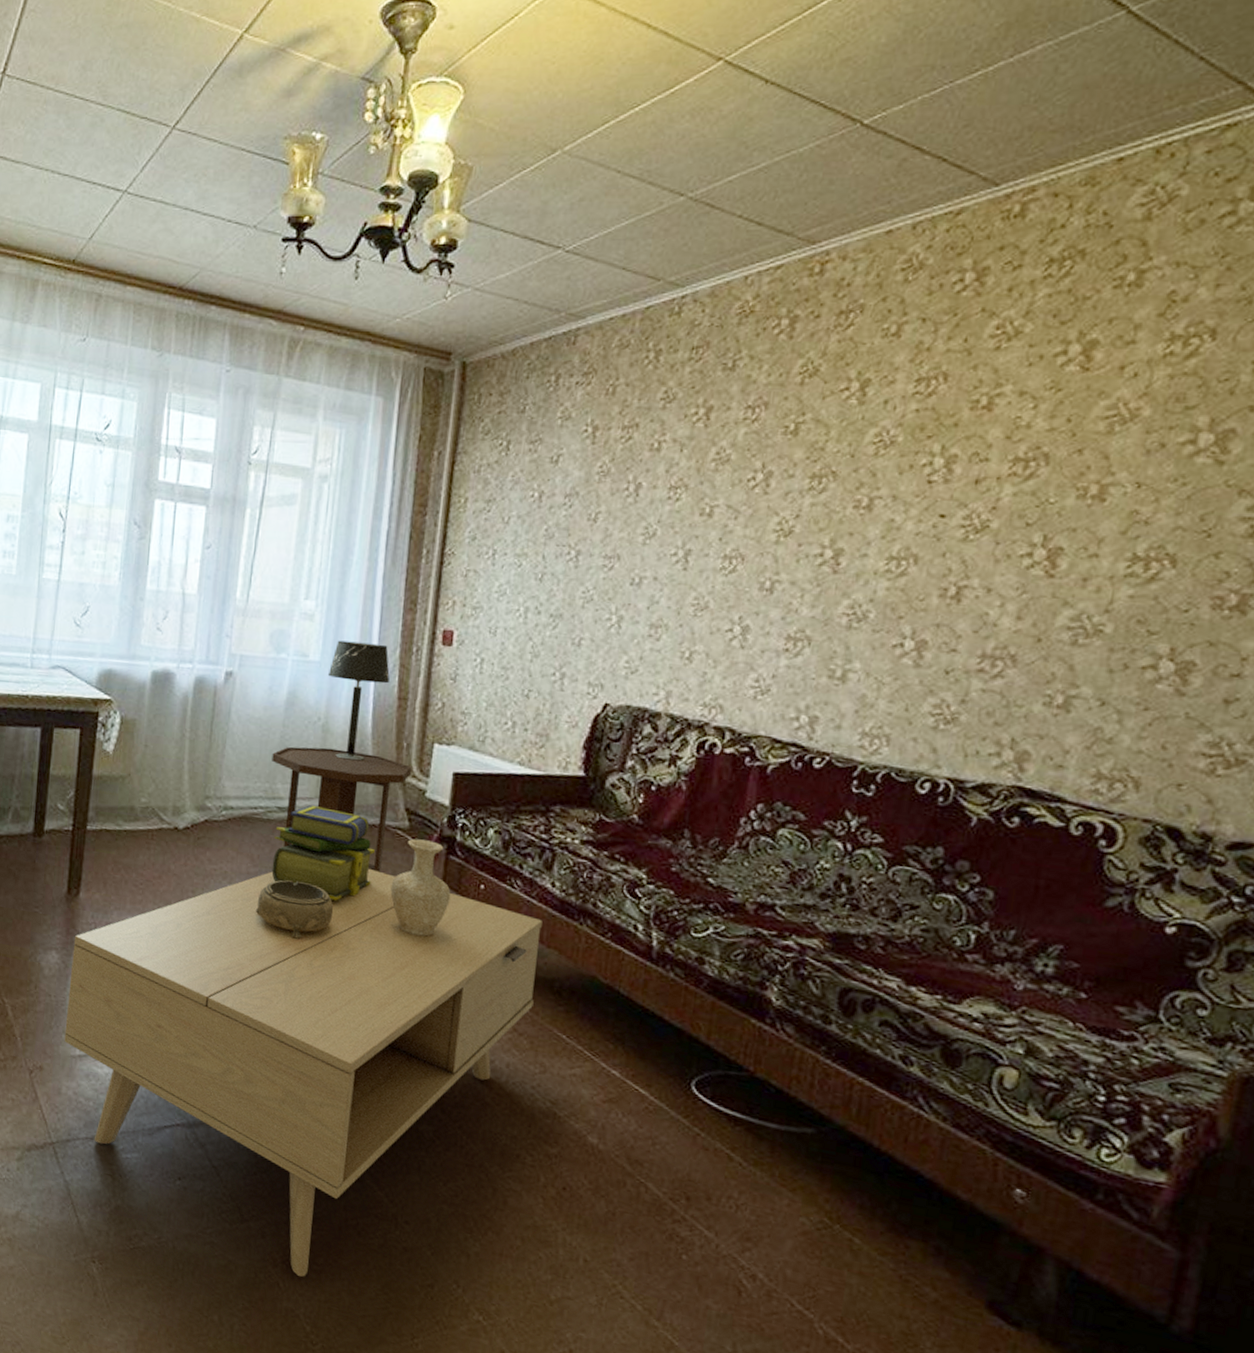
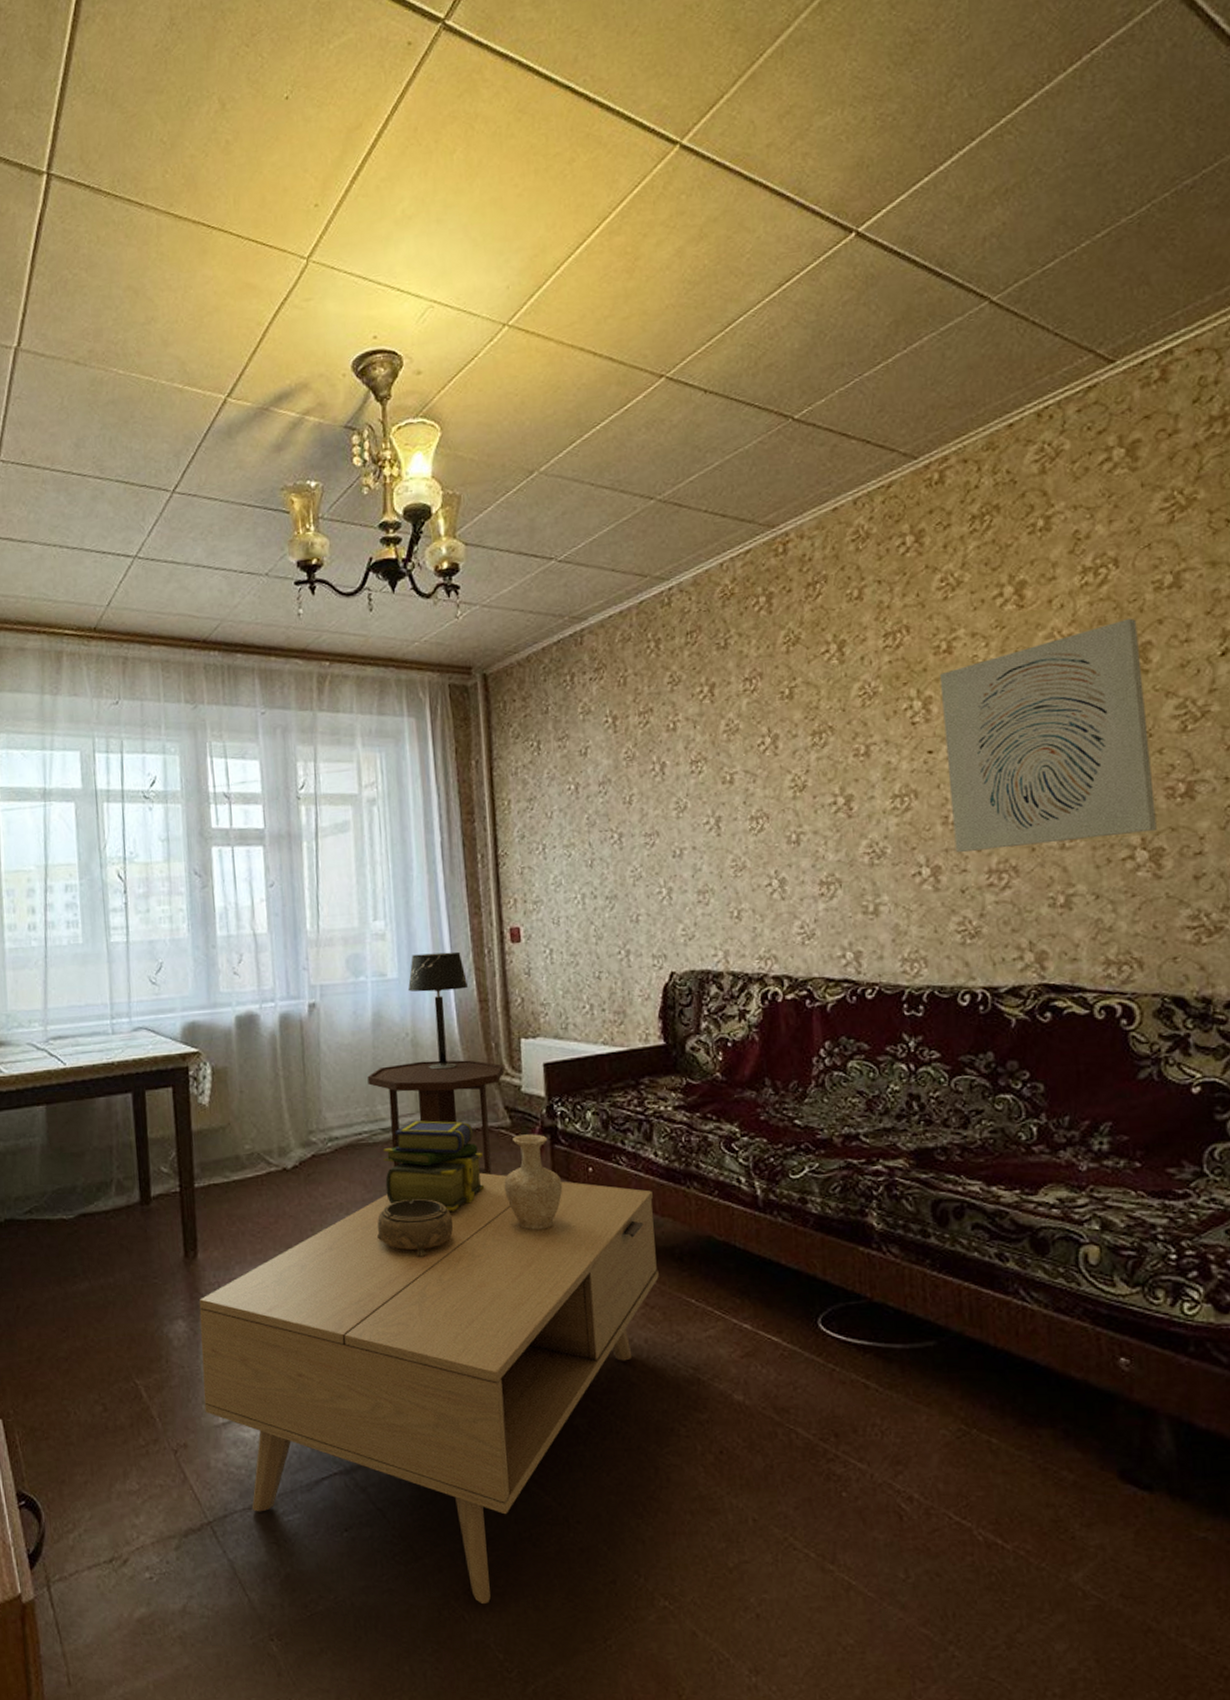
wall art: none [948,399,1223,643] -> present [940,618,1157,853]

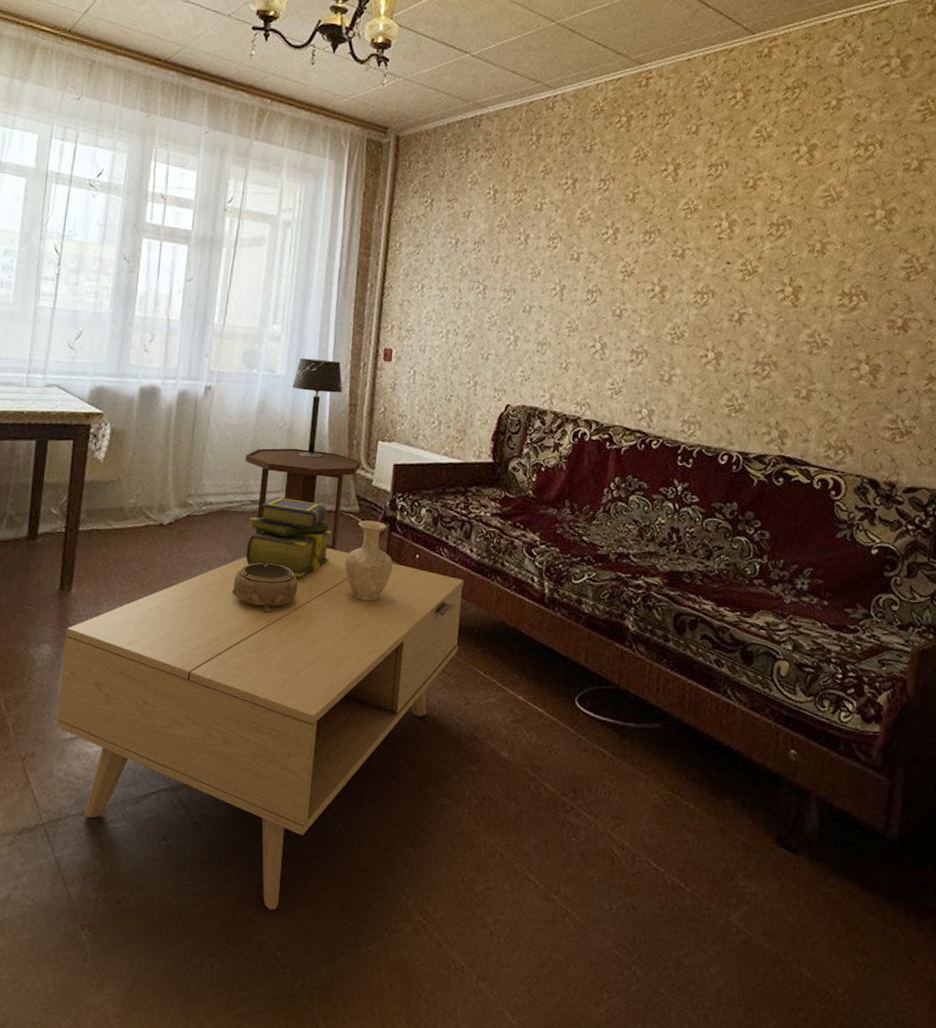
wall art: present [940,618,1157,853] -> none [735,187,888,352]

